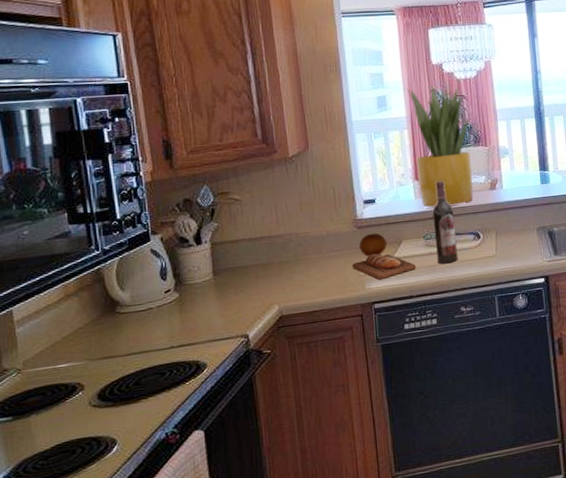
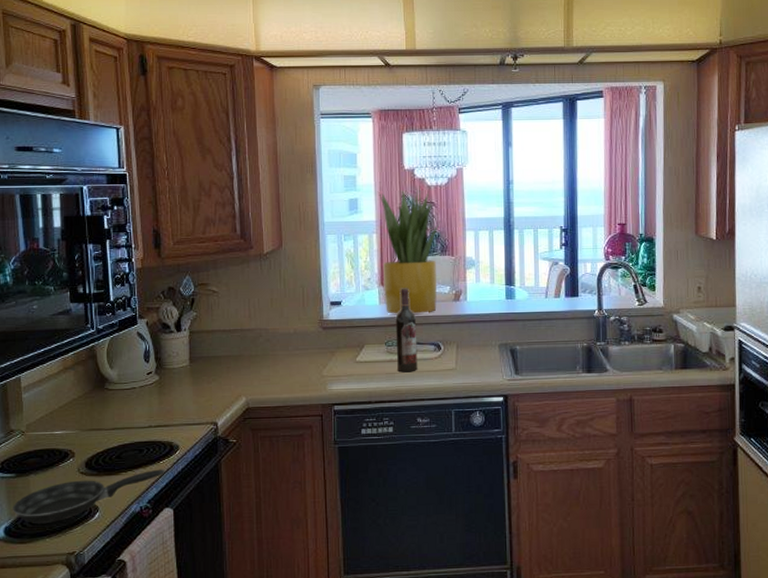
frying pan: none [11,390,193,468] -> present [13,469,165,524]
bread loaf: present [352,253,416,280] -> none [316,355,376,383]
fruit: present [359,233,388,257] -> none [324,335,350,358]

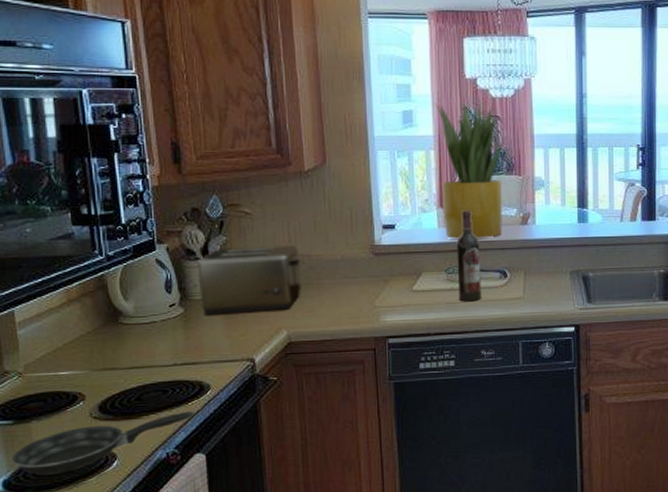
toaster: none [170,320,259,382] -> present [196,245,301,315]

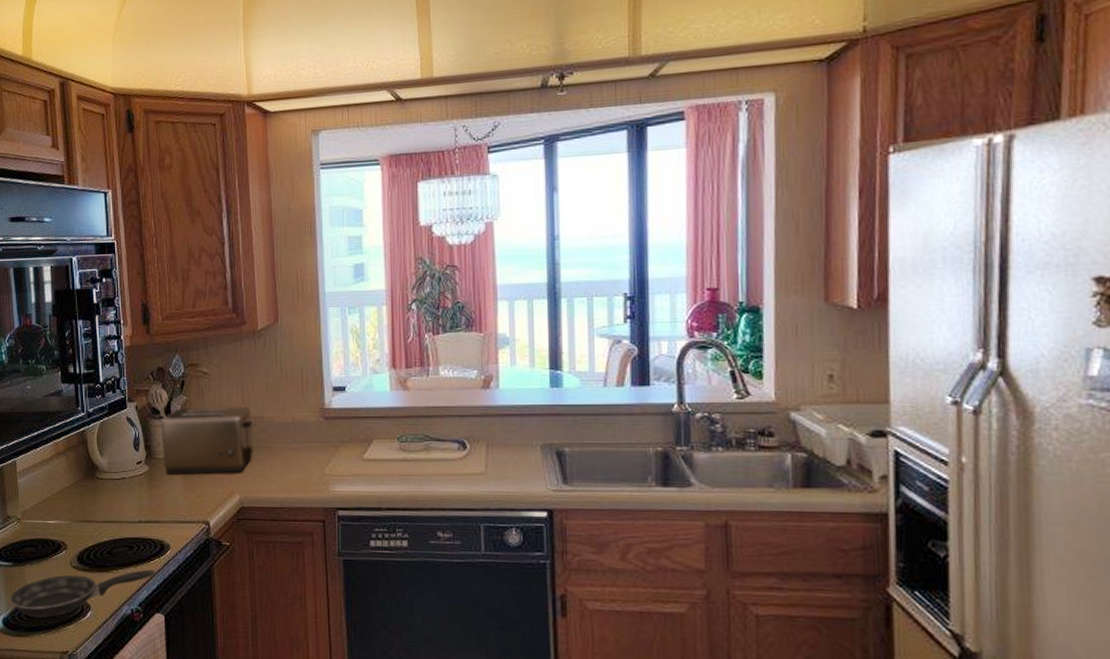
planter: present [435,97,507,239] -> none [387,245,466,403]
wine bottle: present [456,210,482,302] -> none [410,371,438,475]

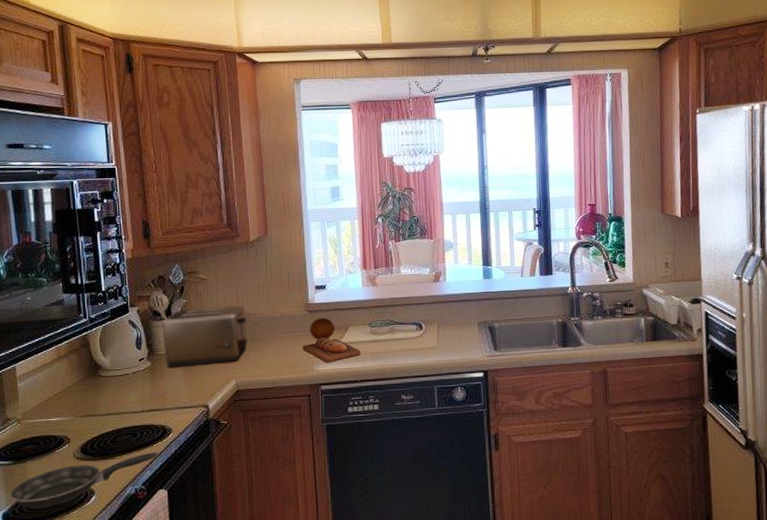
bread loaf: none [317,451,387,484] -> present [303,337,361,363]
fruit: none [326,426,356,454] -> present [310,317,336,340]

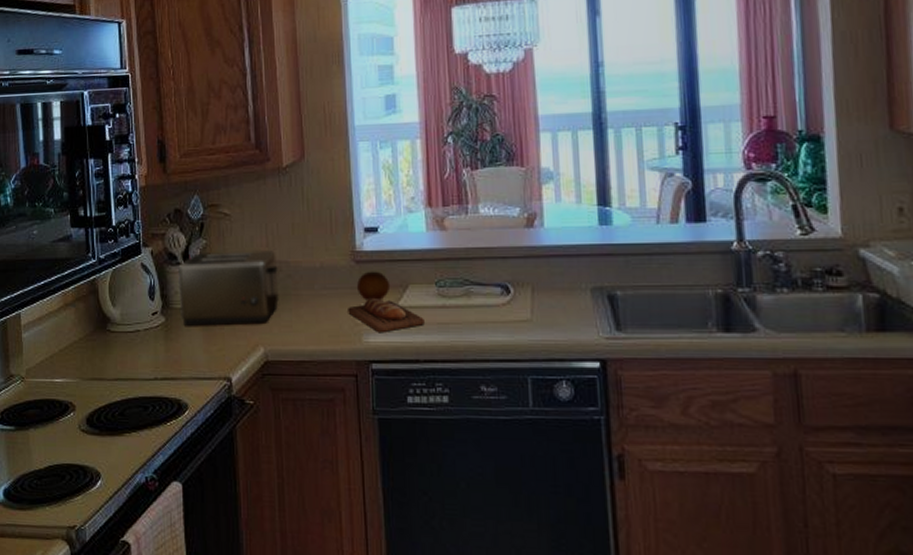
frying pan: present [10,452,159,509] -> none [12,432,173,489]

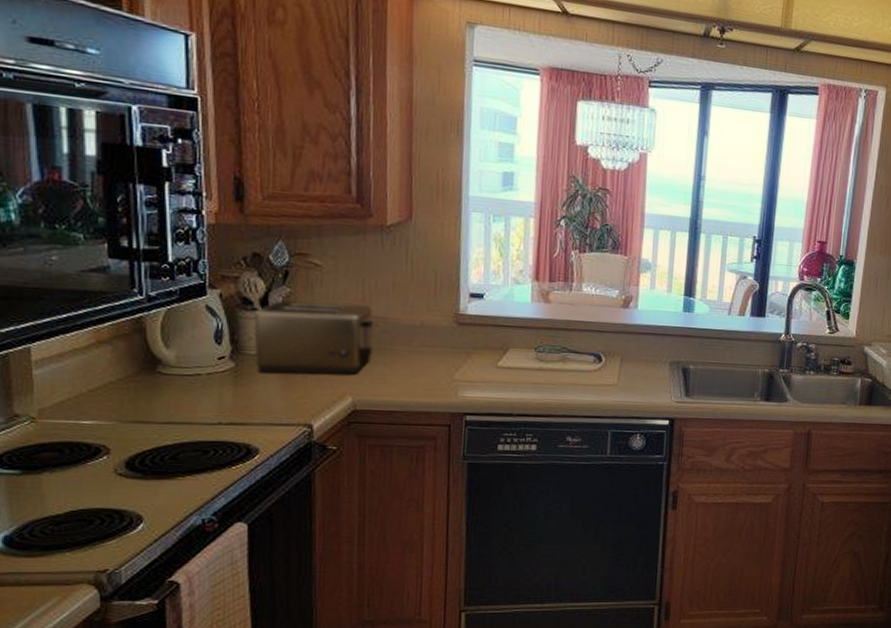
bread loaf: present [348,297,424,333] -> none [446,357,521,389]
fruit: present [357,271,391,300] -> none [458,333,492,360]

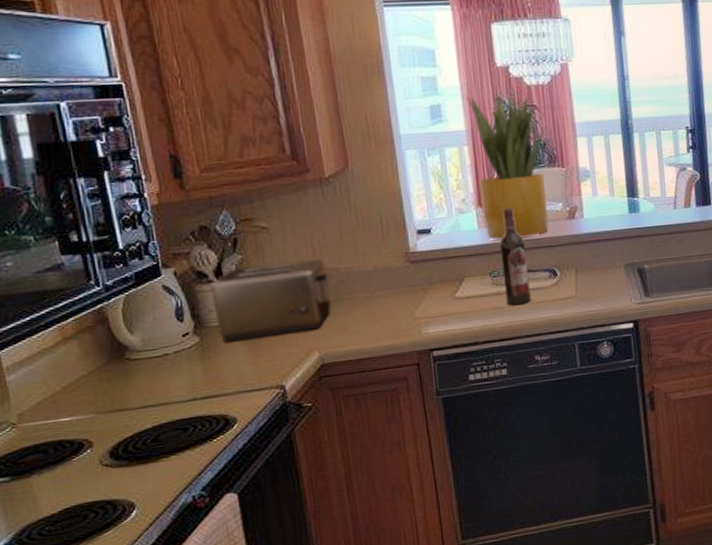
planter: none [538,167,615,319] -> present [465,86,549,240]
wine bottle: none [547,286,575,384] -> present [499,207,531,306]

